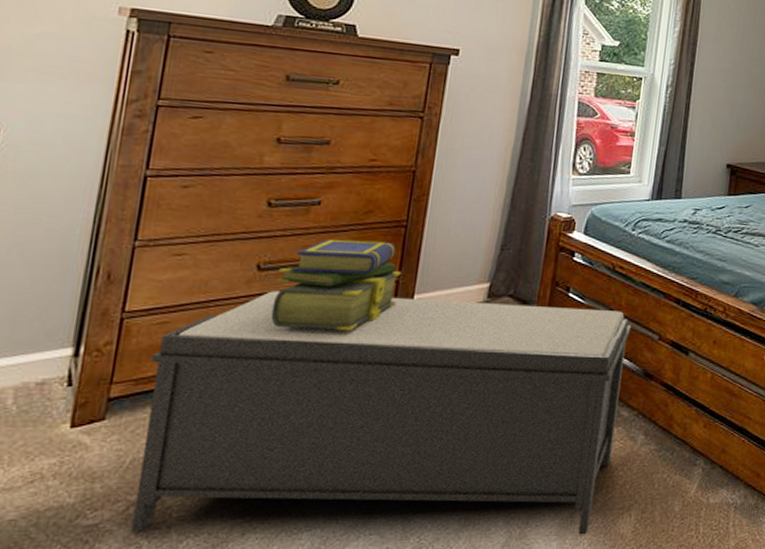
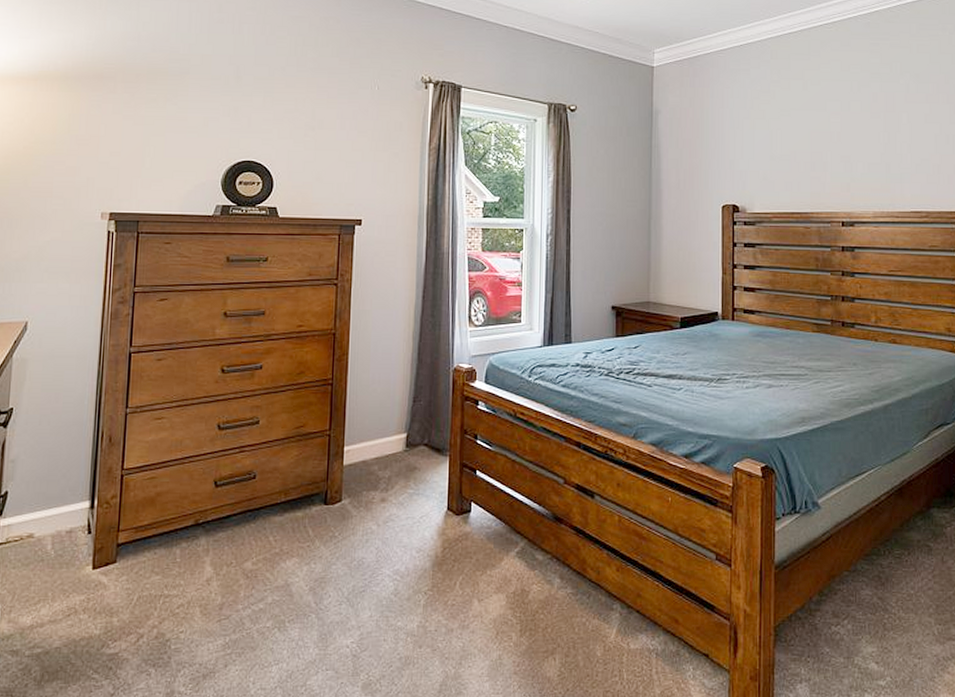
bench: present [131,291,632,535] -> none [142,447,538,677]
stack of books: present [270,239,401,331] -> none [231,399,331,482]

